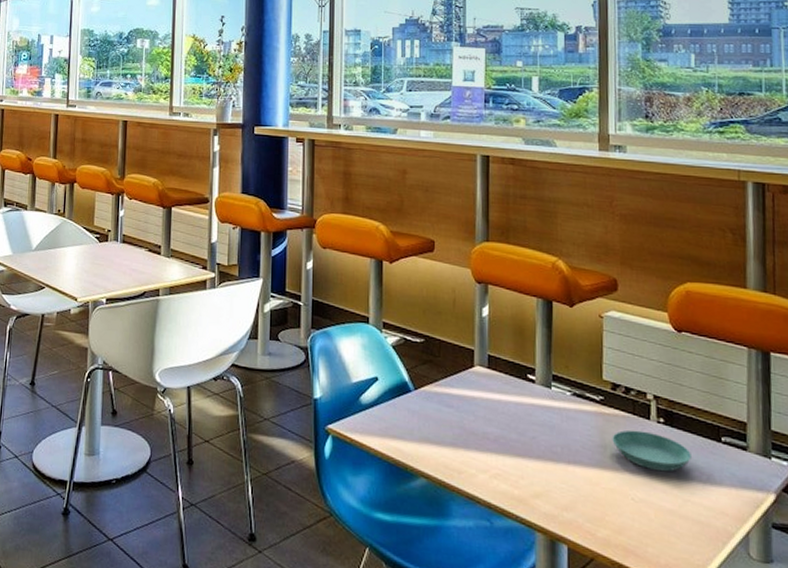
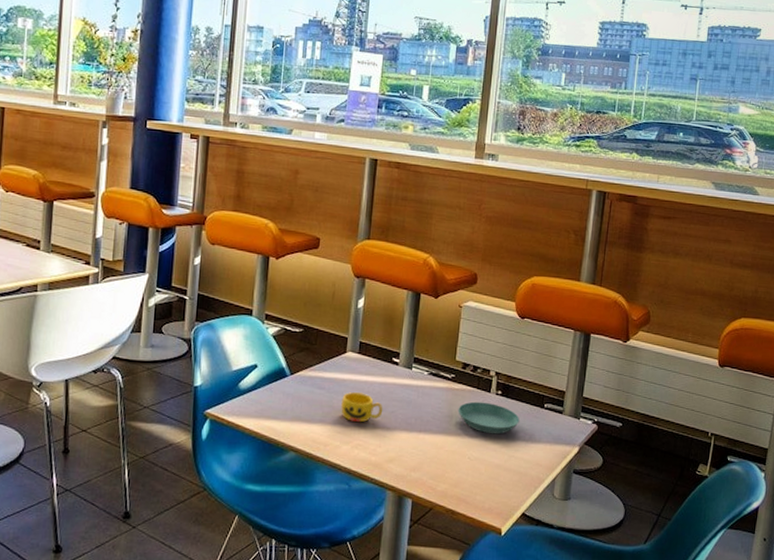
cup: none [473,412,522,449] -> present [341,392,383,423]

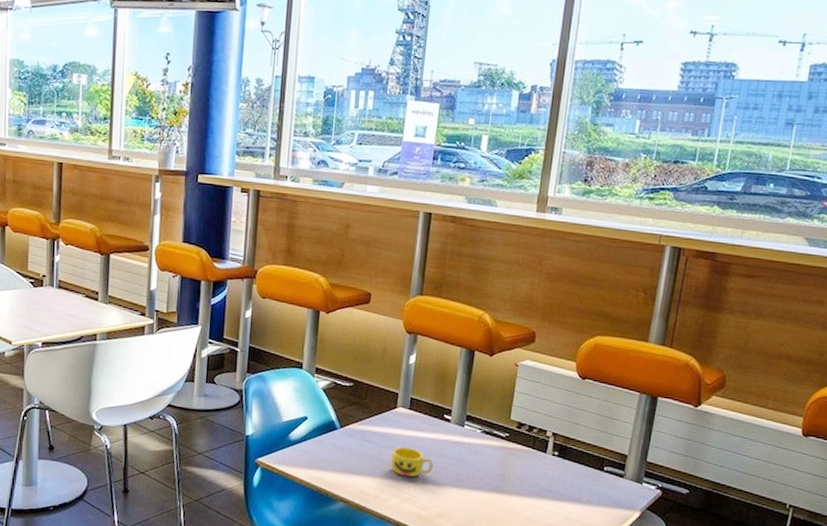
saucer: present [458,401,520,435] -> none [511,461,577,495]

